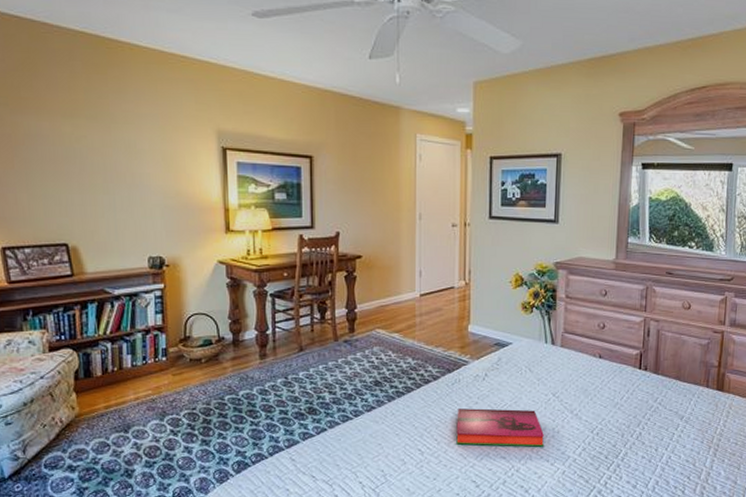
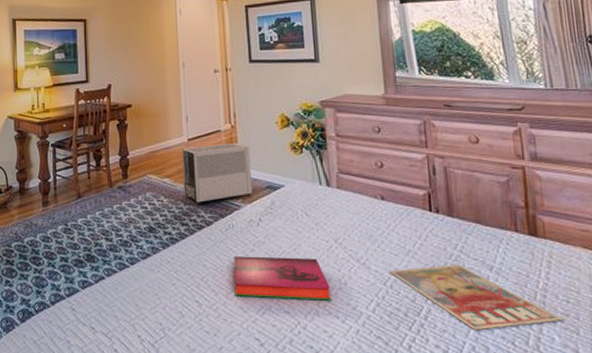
air purifier: none [413,301,482,359] -> present [182,143,253,204]
magazine: none [598,414,731,468] -> present [389,264,564,330]

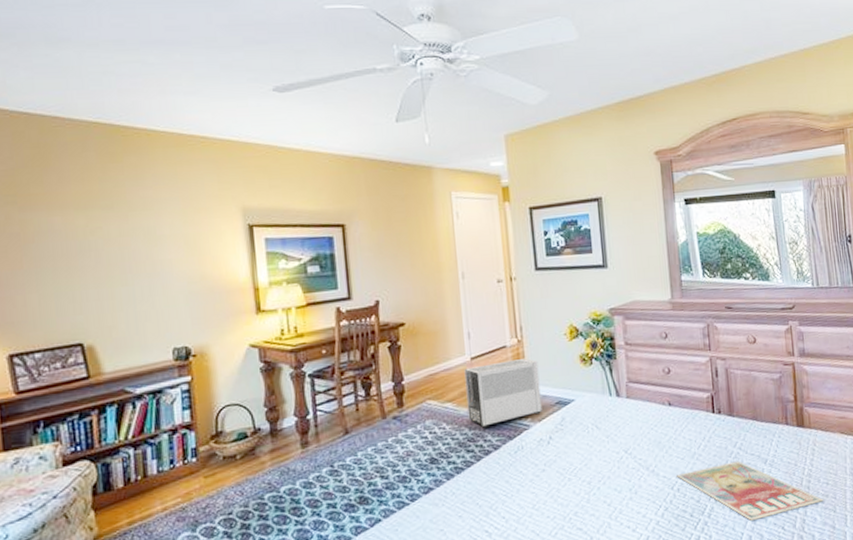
hardback book: present [233,256,331,300] -> none [524,471,622,520]

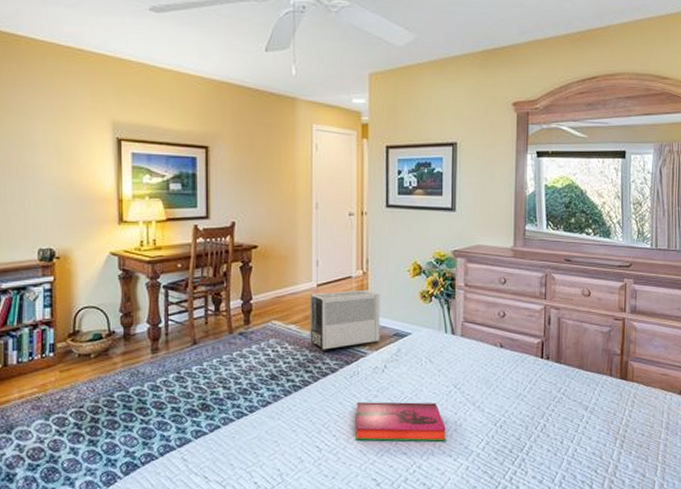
hardback book: none [524,471,622,520] -> present [355,402,447,442]
magazine: present [677,461,824,520] -> none [501,405,638,461]

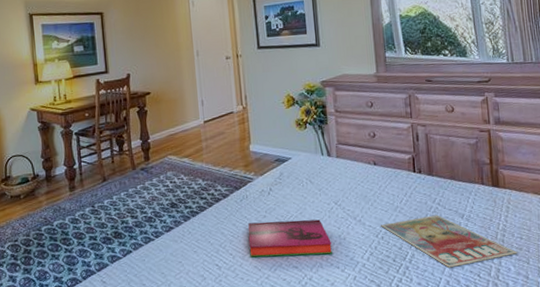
air purifier: present [310,290,380,351] -> none [198,123,264,180]
magazine: none [501,405,638,461] -> present [381,215,518,267]

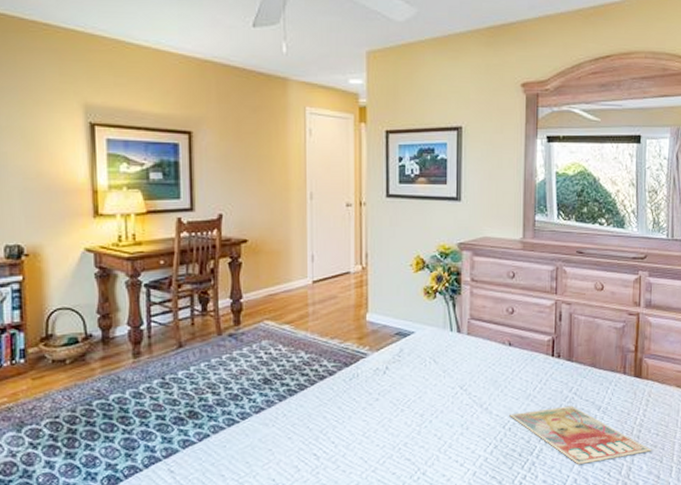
hardback book: present [248,219,332,258] -> none [355,405,453,447]

